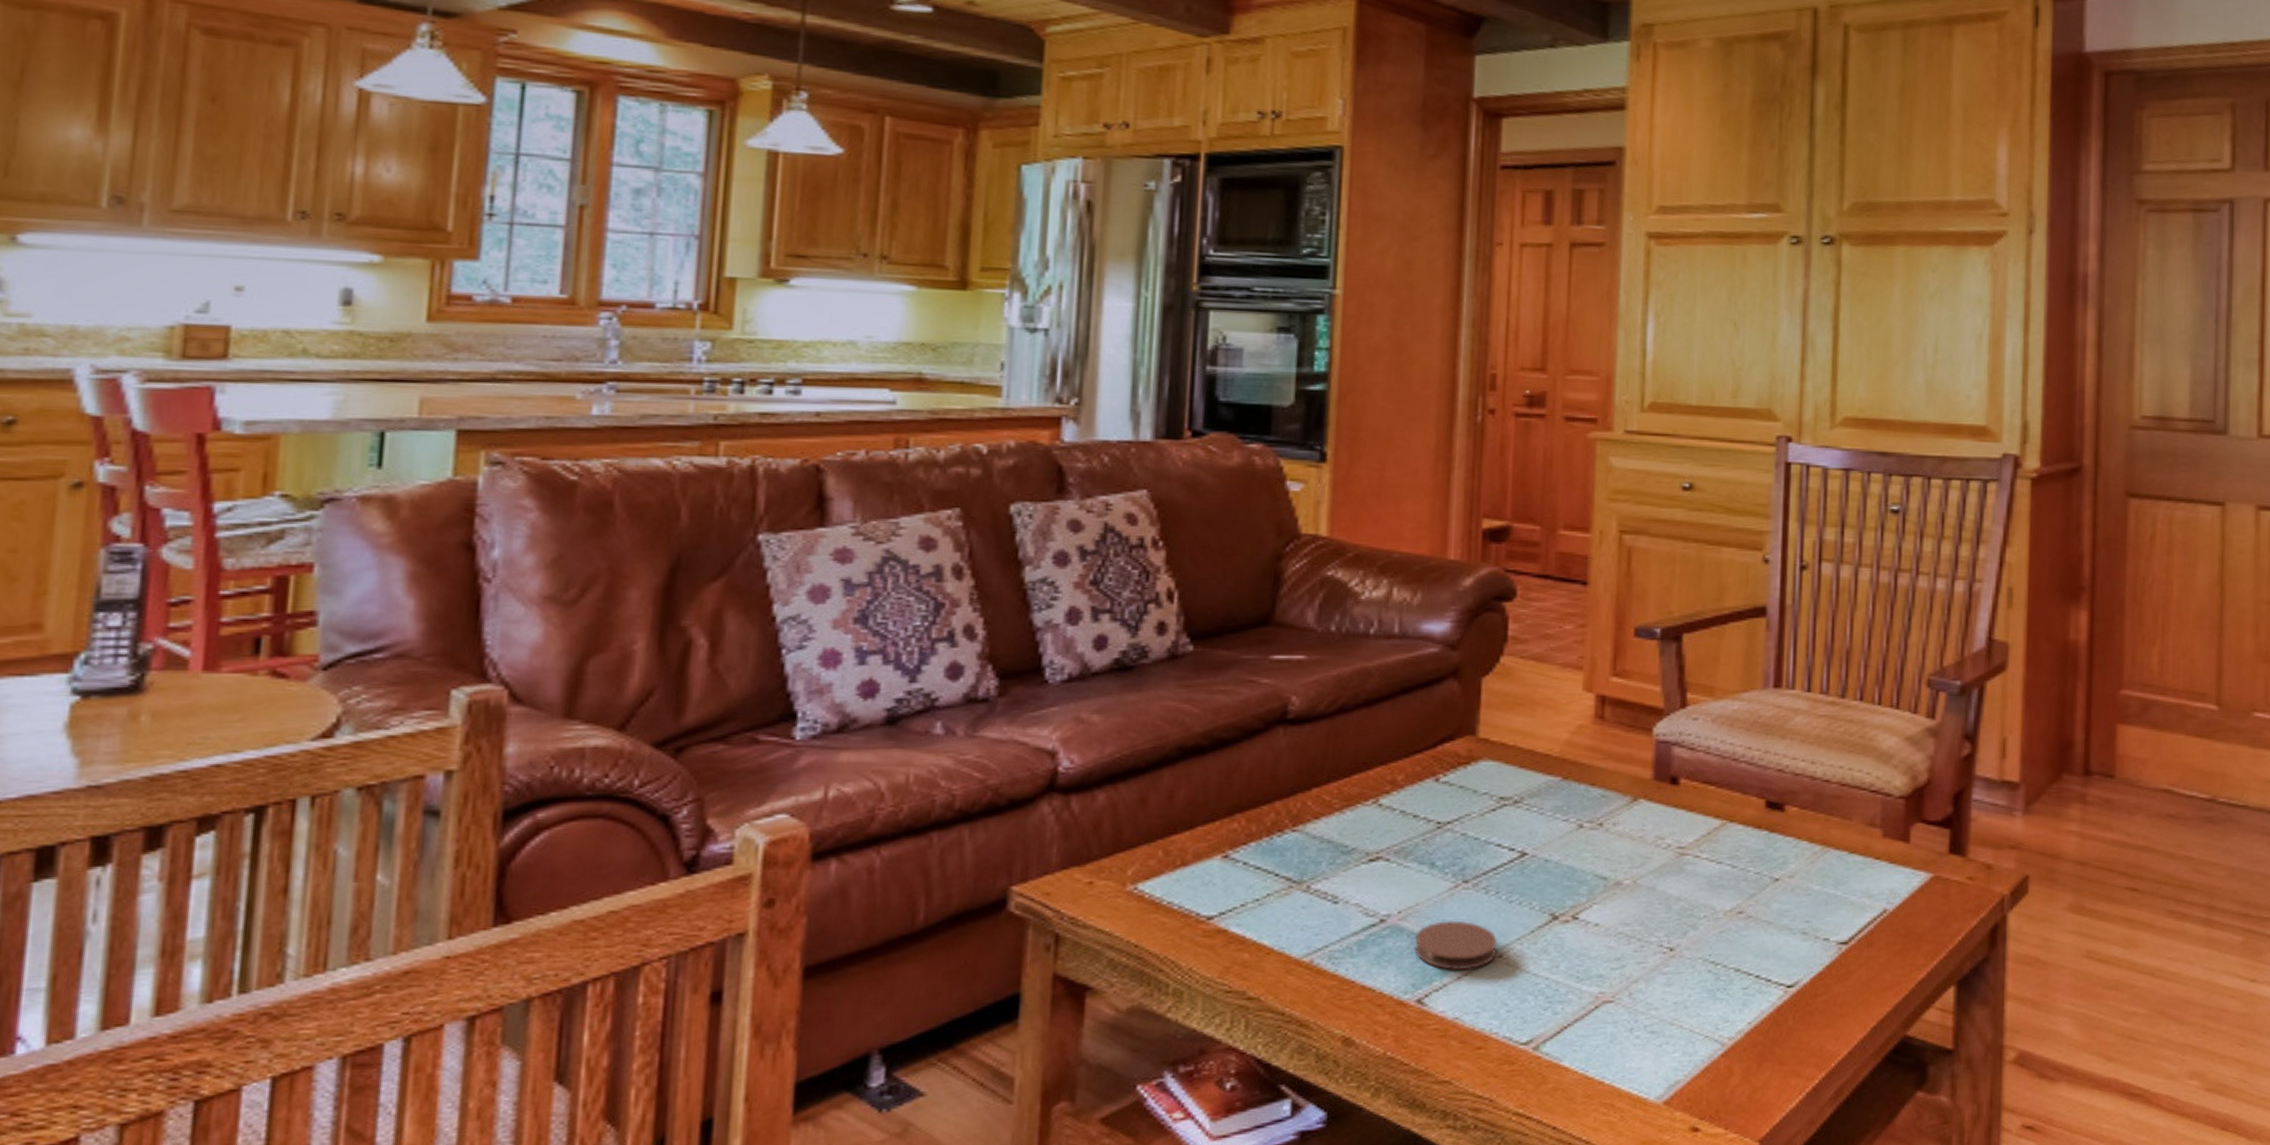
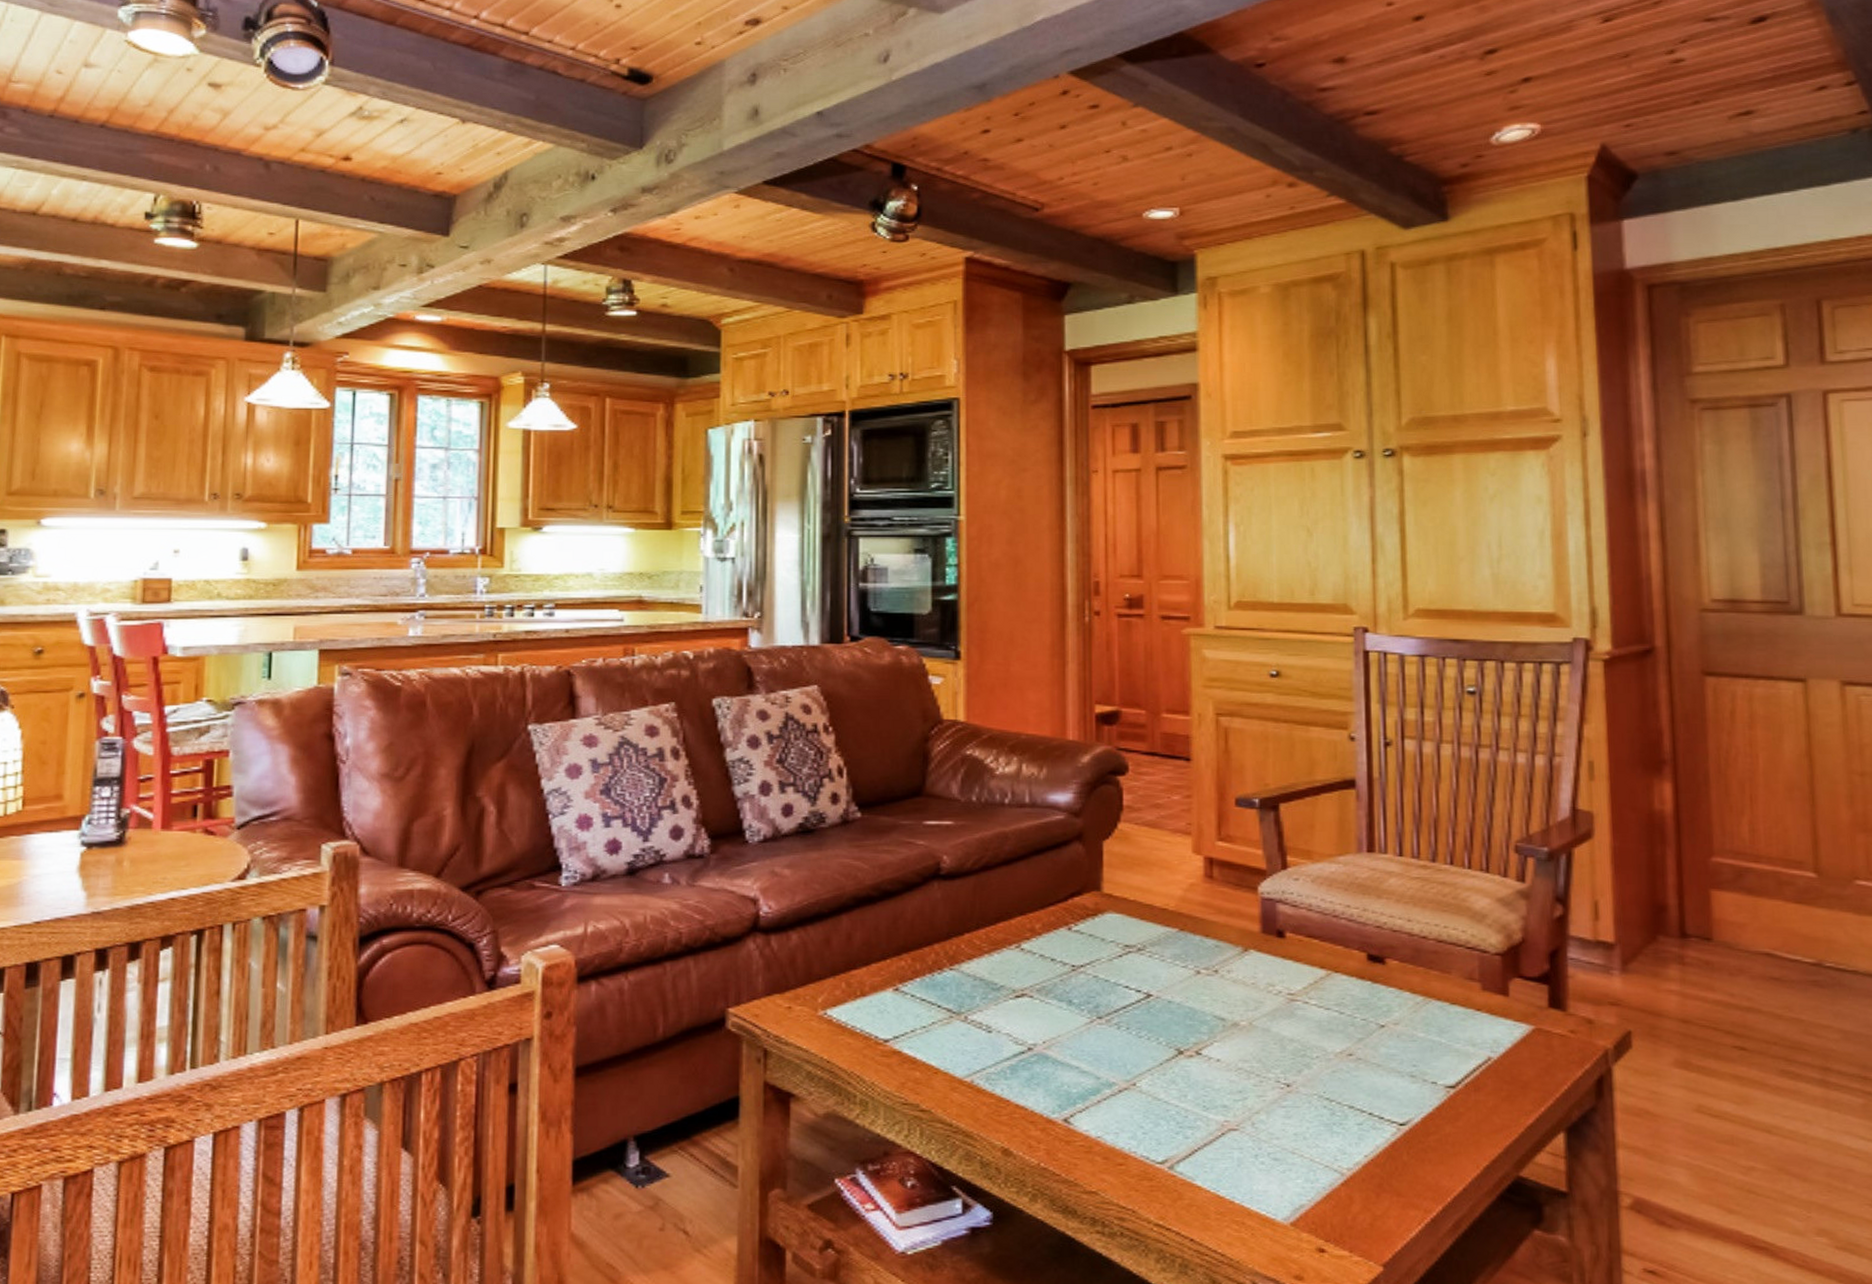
coaster: present [1414,920,1498,971] -> none [1059,1051,1132,1096]

